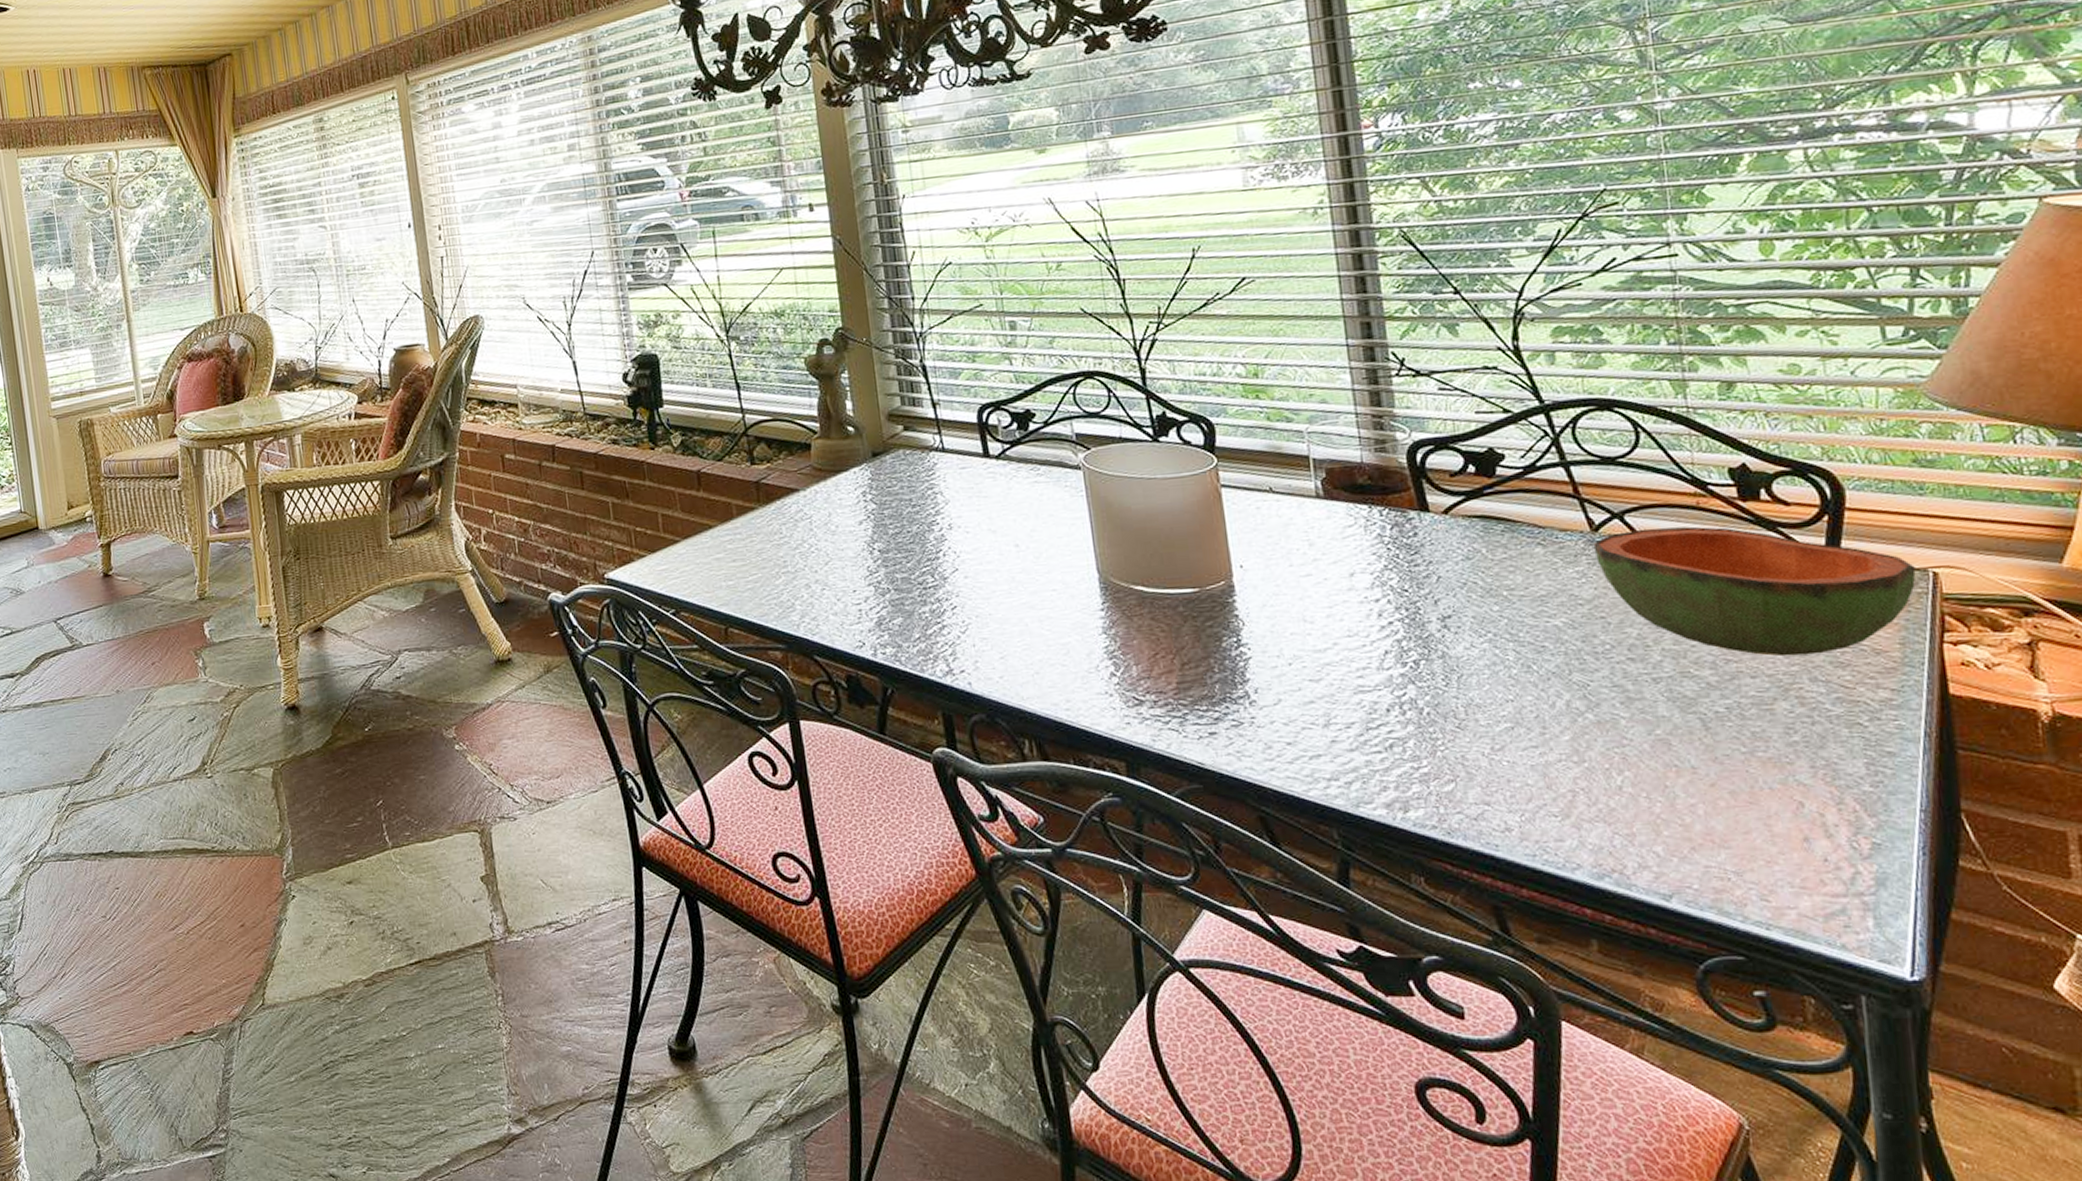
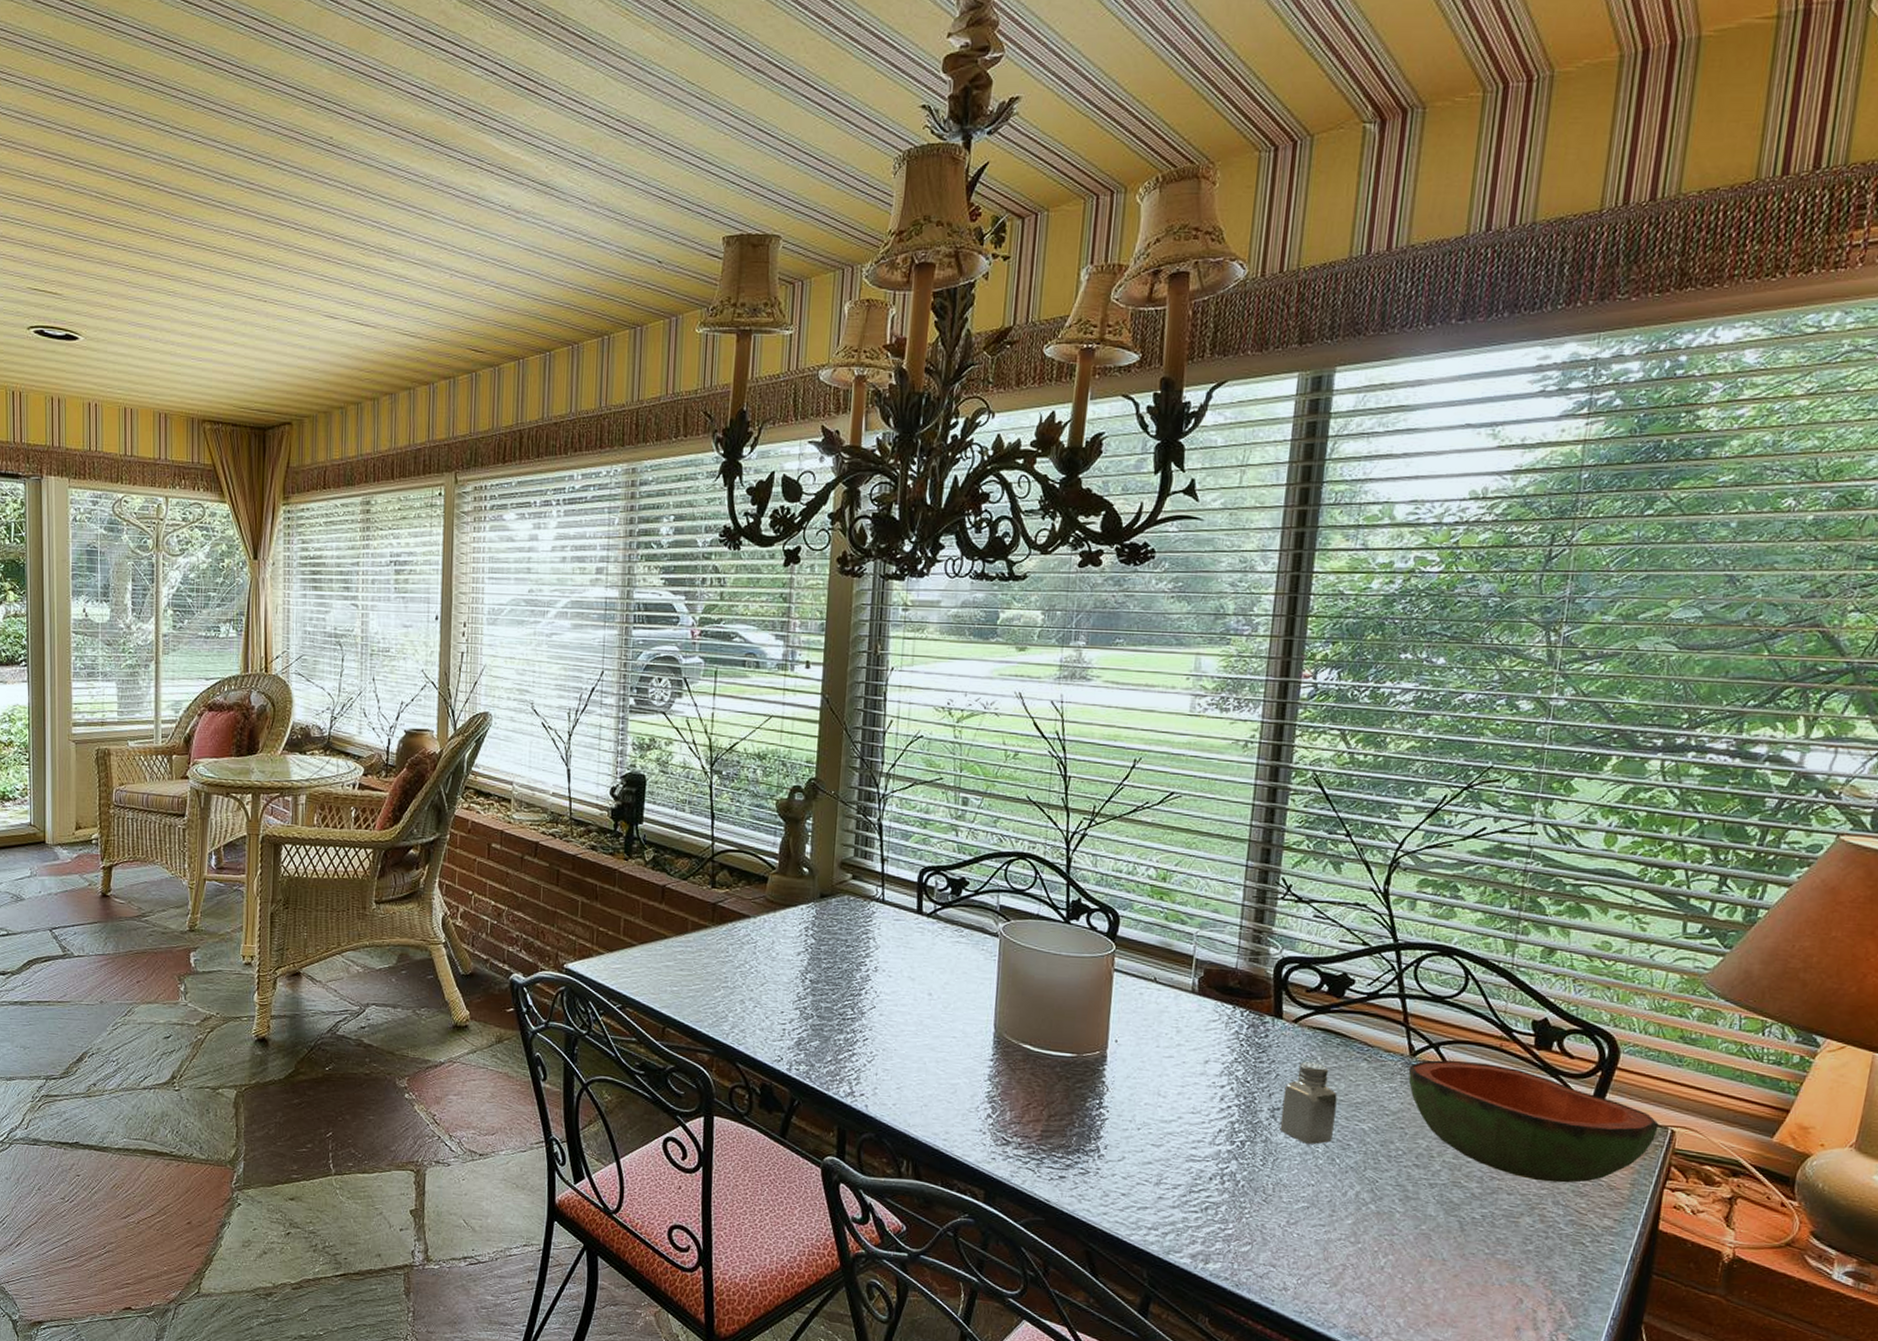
saltshaker: none [1451,556,1522,653] -> present [1279,1062,1337,1144]

